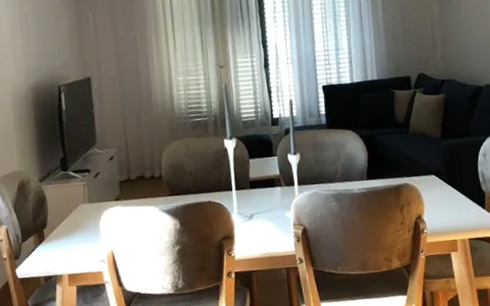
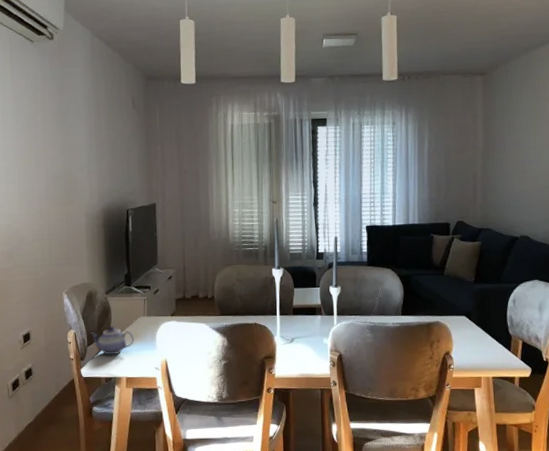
teapot: none [25,216,75,251] -> present [91,325,134,356]

